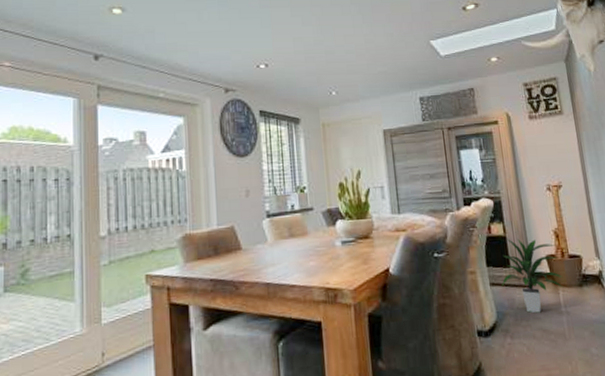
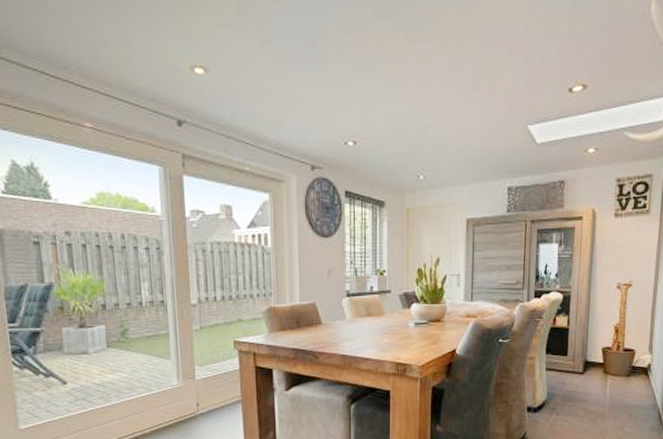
indoor plant: present [501,238,564,313] -> none [556,329,614,396]

